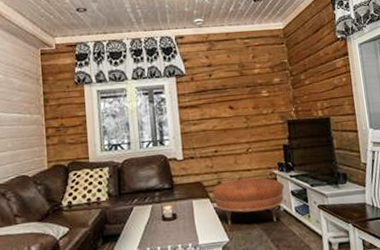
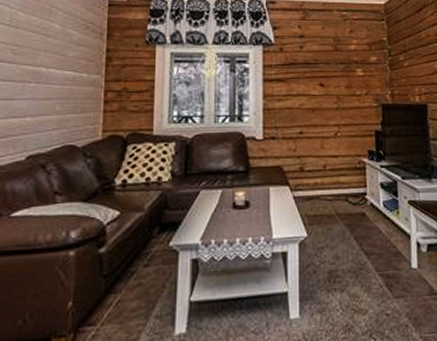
ottoman: present [212,177,284,226] -> none [293,164,373,218]

